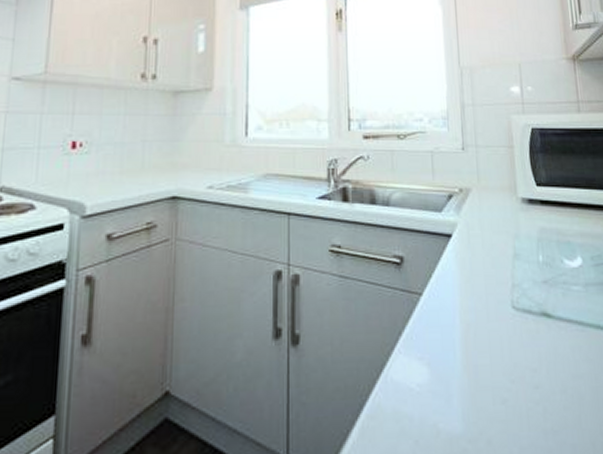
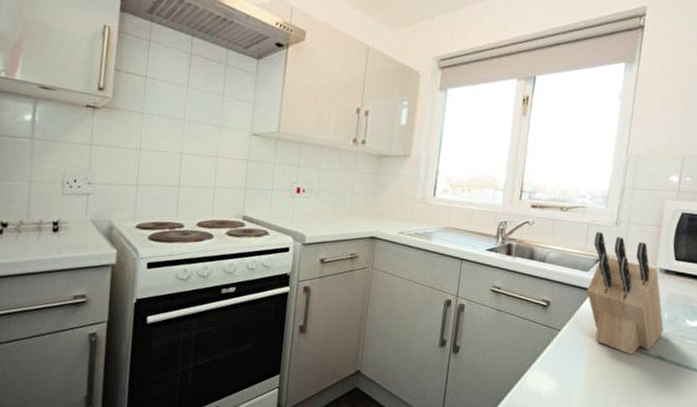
knife block: none [441,161,542,317] -> present [586,232,664,356]

